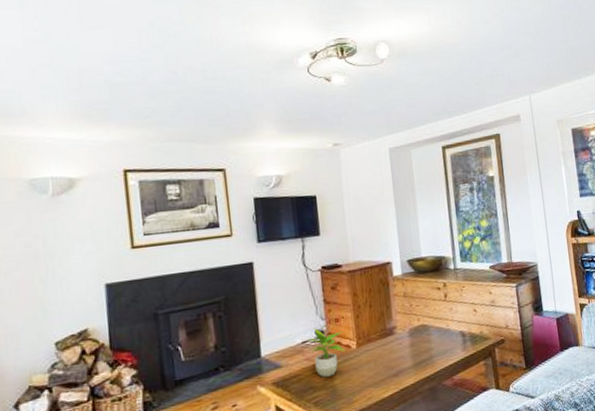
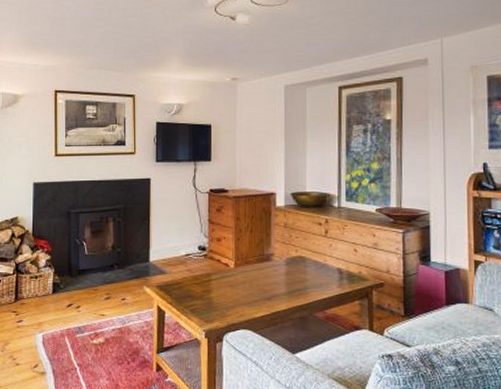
potted plant: present [305,327,345,377] -> none [189,243,223,289]

